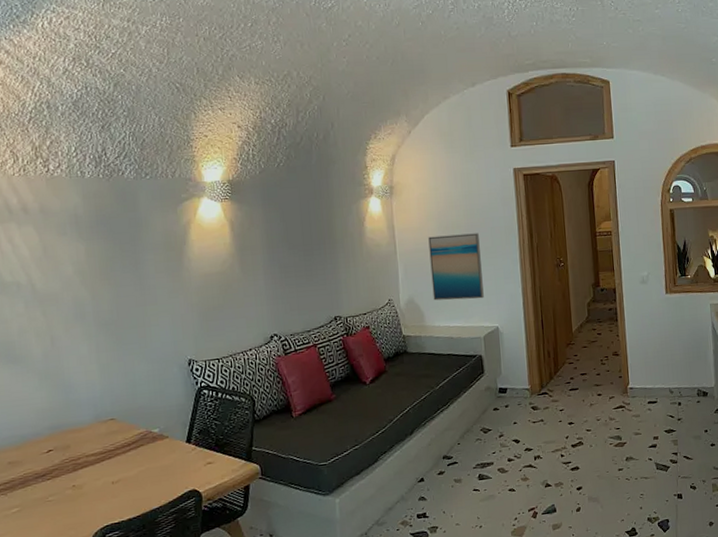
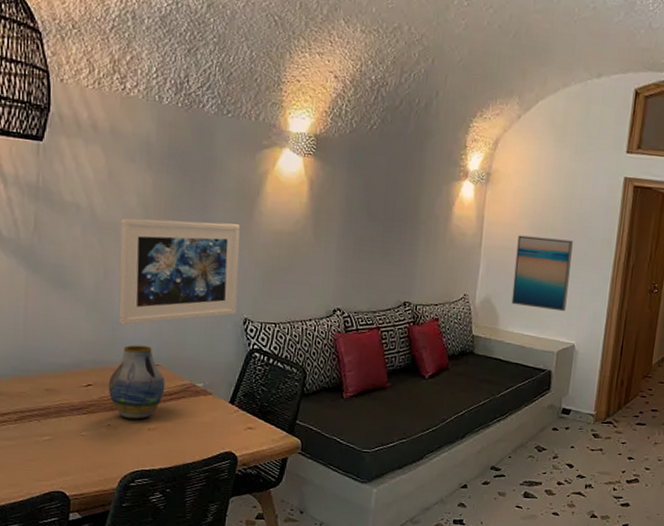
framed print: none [60,274,181,388] -> present [118,218,240,326]
vase: none [67,402,123,476] -> present [108,345,165,419]

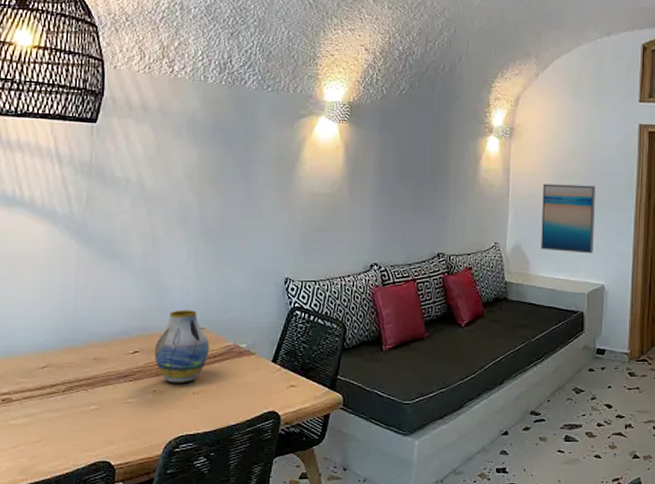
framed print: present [118,218,240,326] -> none [165,188,280,292]

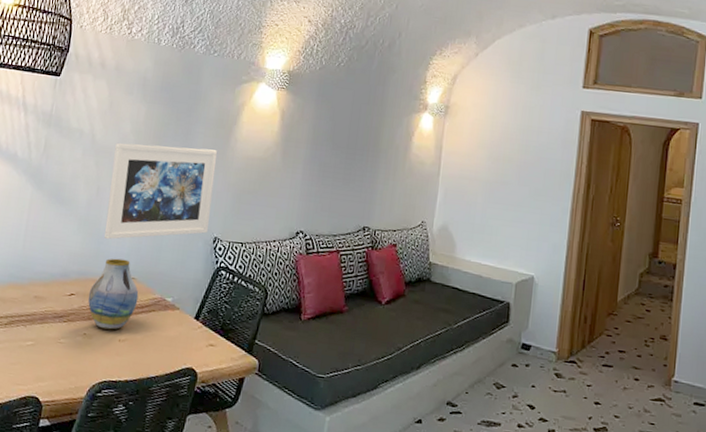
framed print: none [165,188,280,292] -> present [104,142,217,240]
wall art: present [541,183,595,254] -> none [469,165,531,242]

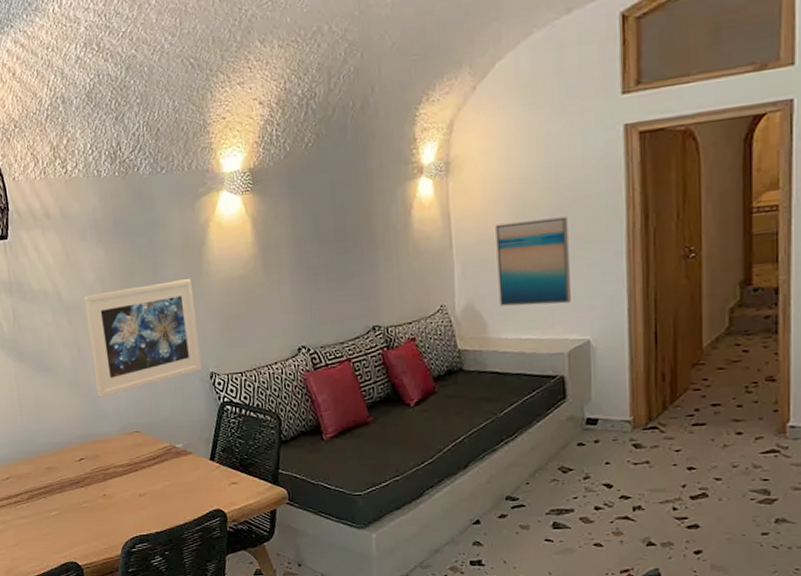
vase: present [87,258,139,330] -> none [97,414,149,487]
wall art: none [469,165,531,242] -> present [495,216,571,307]

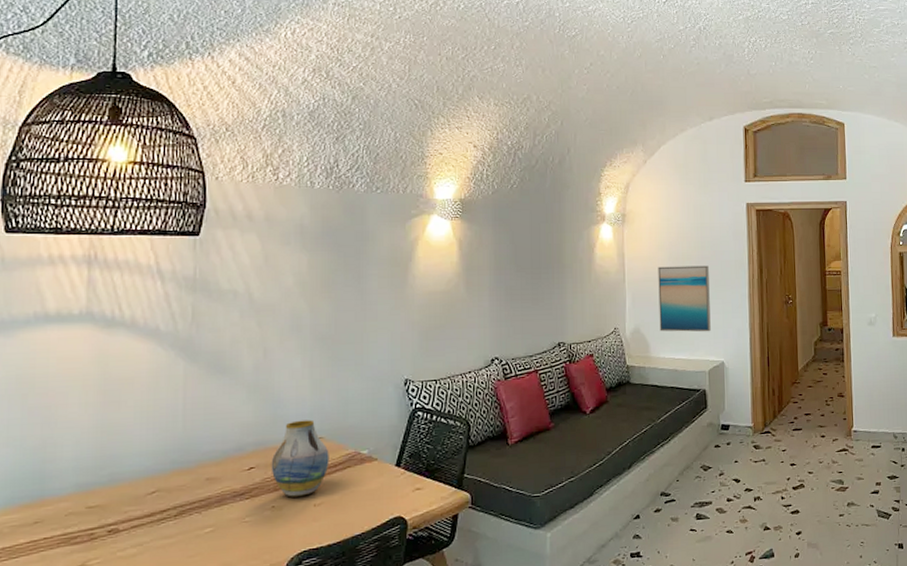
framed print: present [83,279,203,398] -> none [278,290,398,403]
vase: none [97,414,149,487] -> present [271,420,329,497]

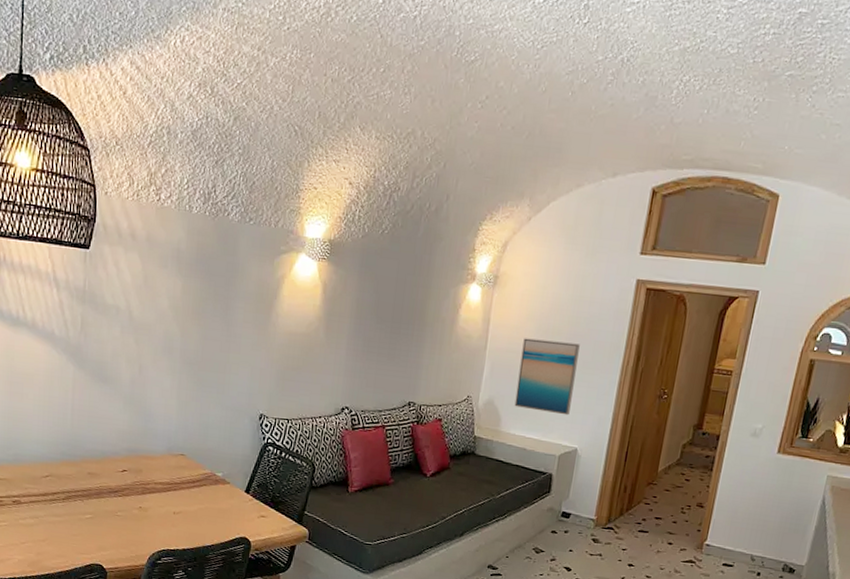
vase: present [271,420,329,497] -> none [140,435,189,504]

